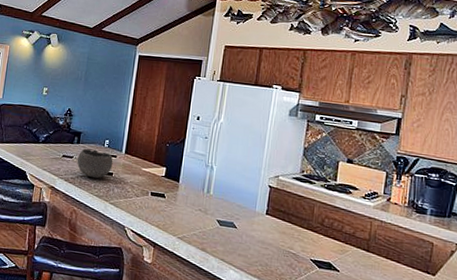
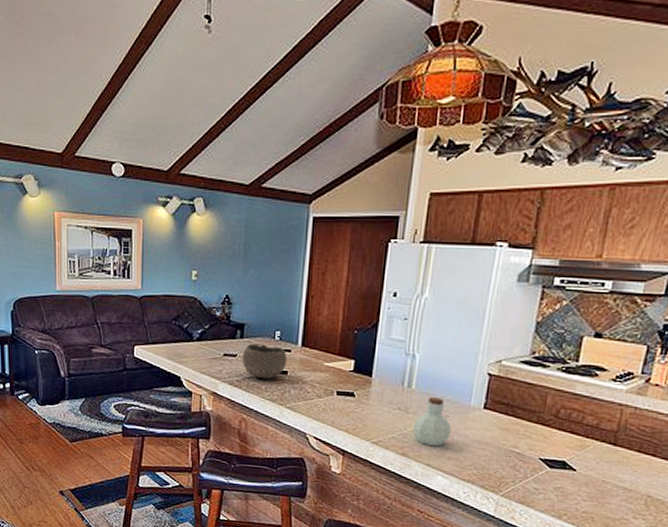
jar: none [211,202,241,244] -> present [413,397,451,447]

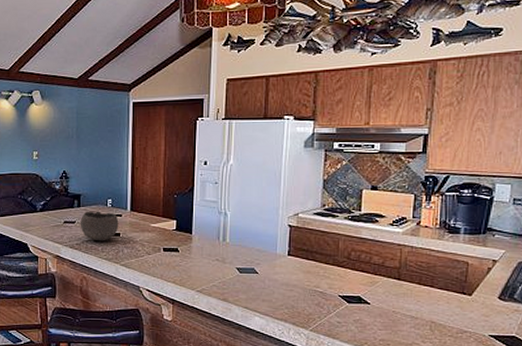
jar: present [413,397,451,447] -> none [231,248,262,291]

